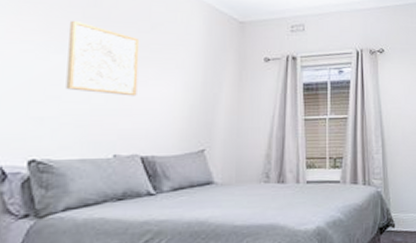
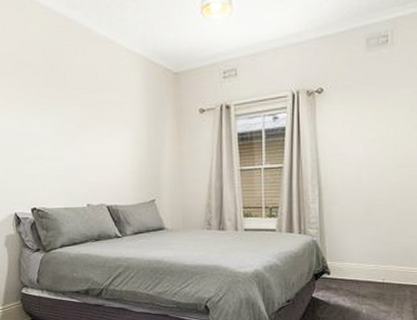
wall art: present [65,20,140,96] -> none [37,87,97,154]

